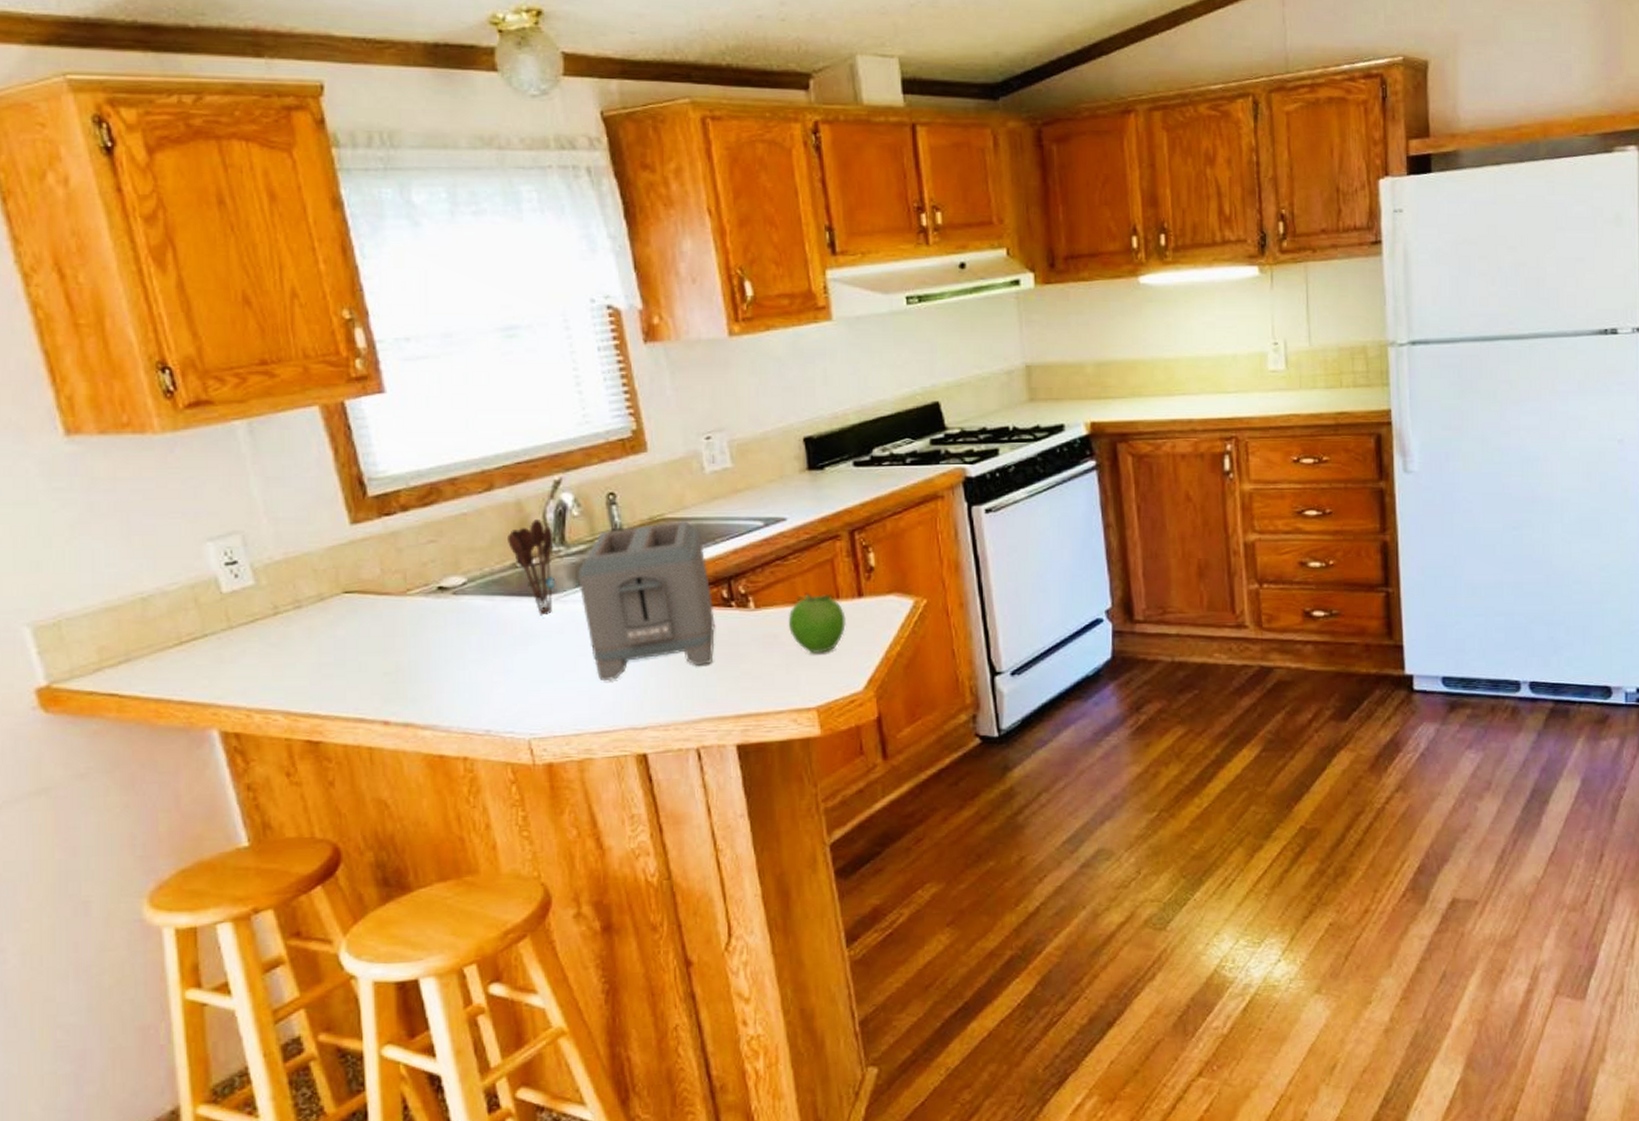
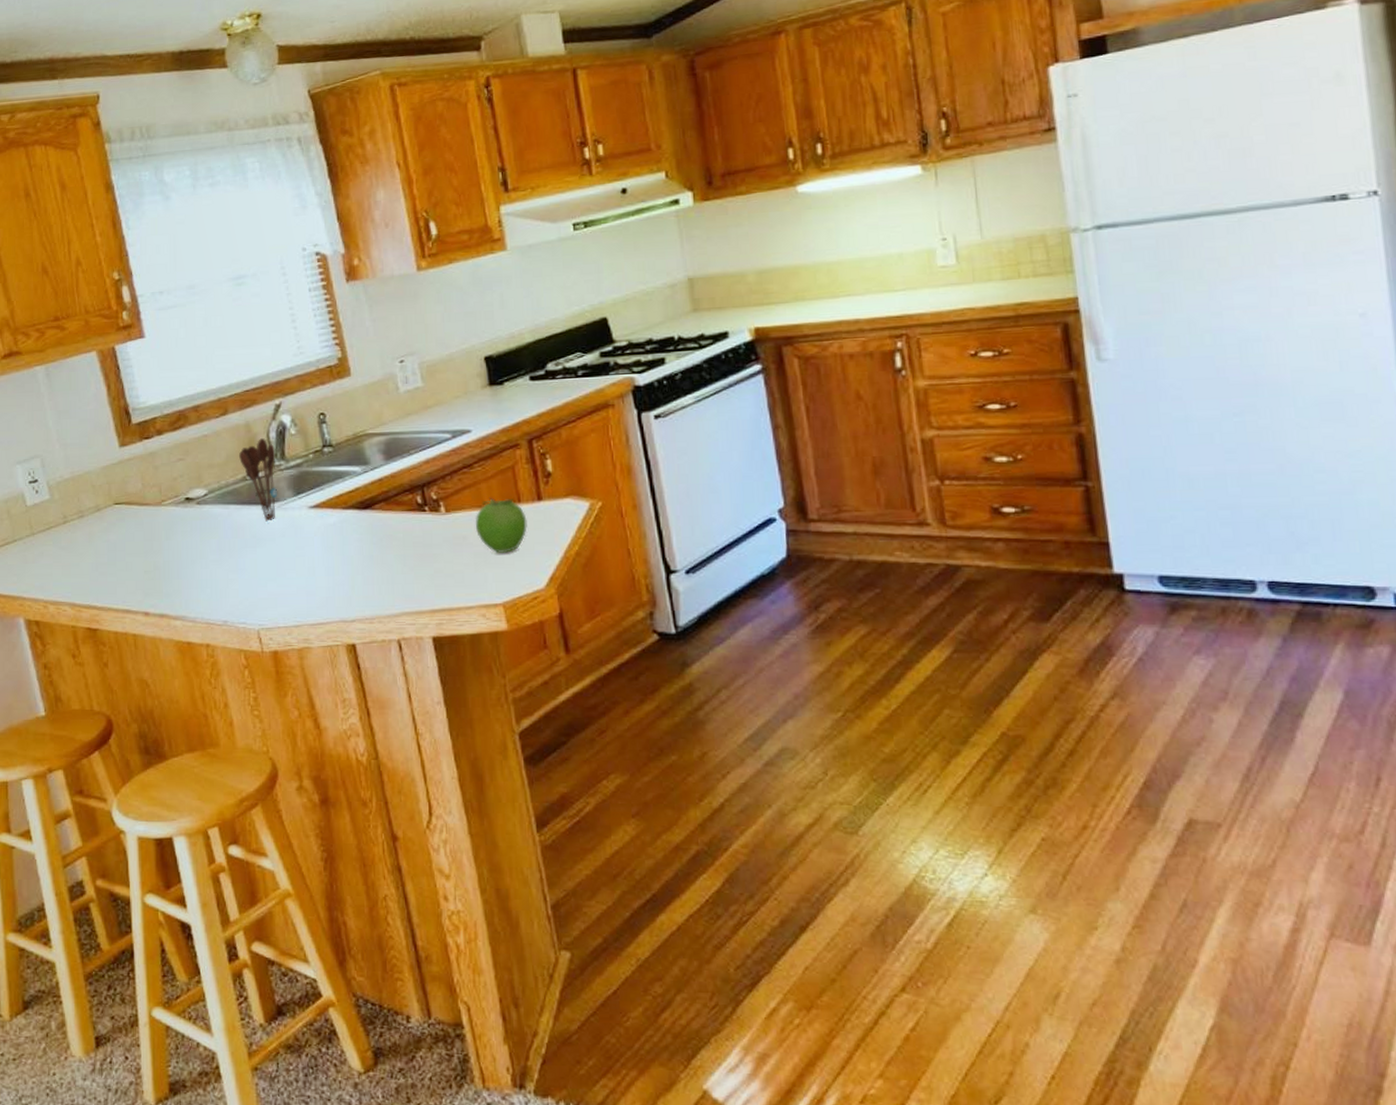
toaster: present [578,520,715,682] -> none [296,434,412,579]

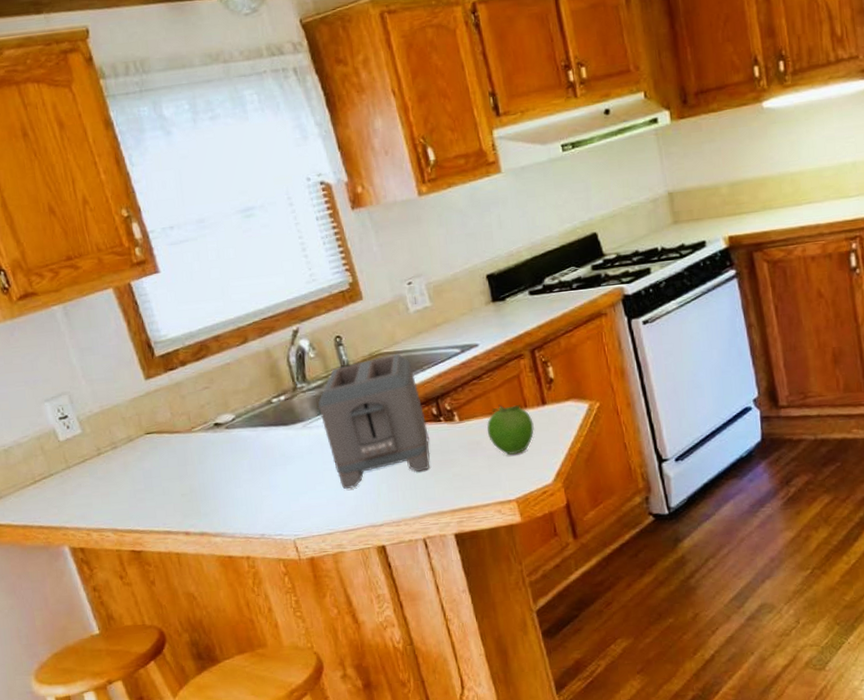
utensil holder: present [239,438,278,522] -> none [262,363,303,441]
toaster: none [296,434,412,579] -> present [318,353,430,490]

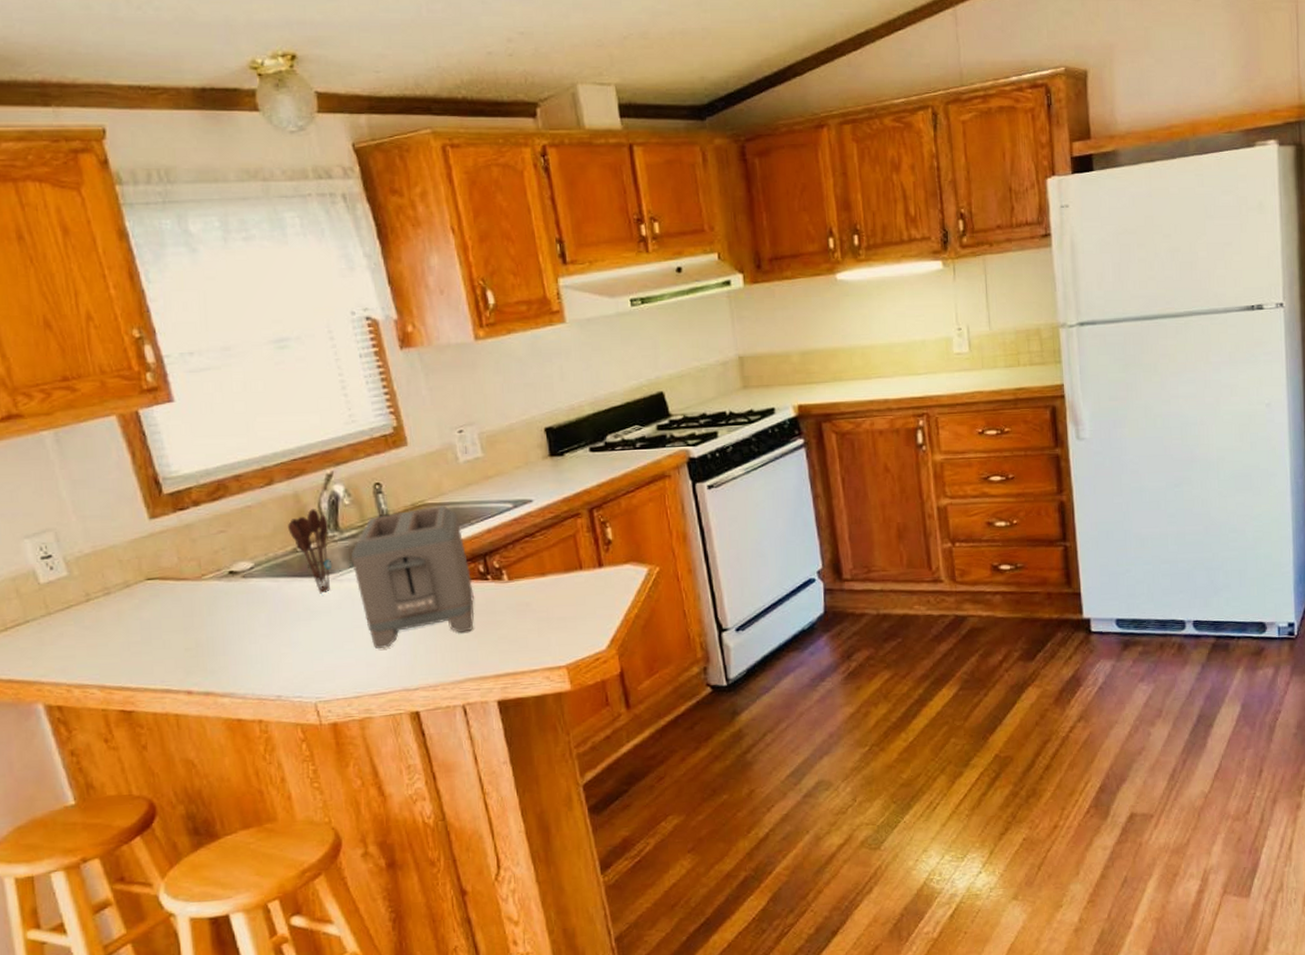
utensil holder: none [262,363,303,441] -> present [288,509,333,594]
fruit: present [487,404,534,455] -> none [538,565,589,618]

